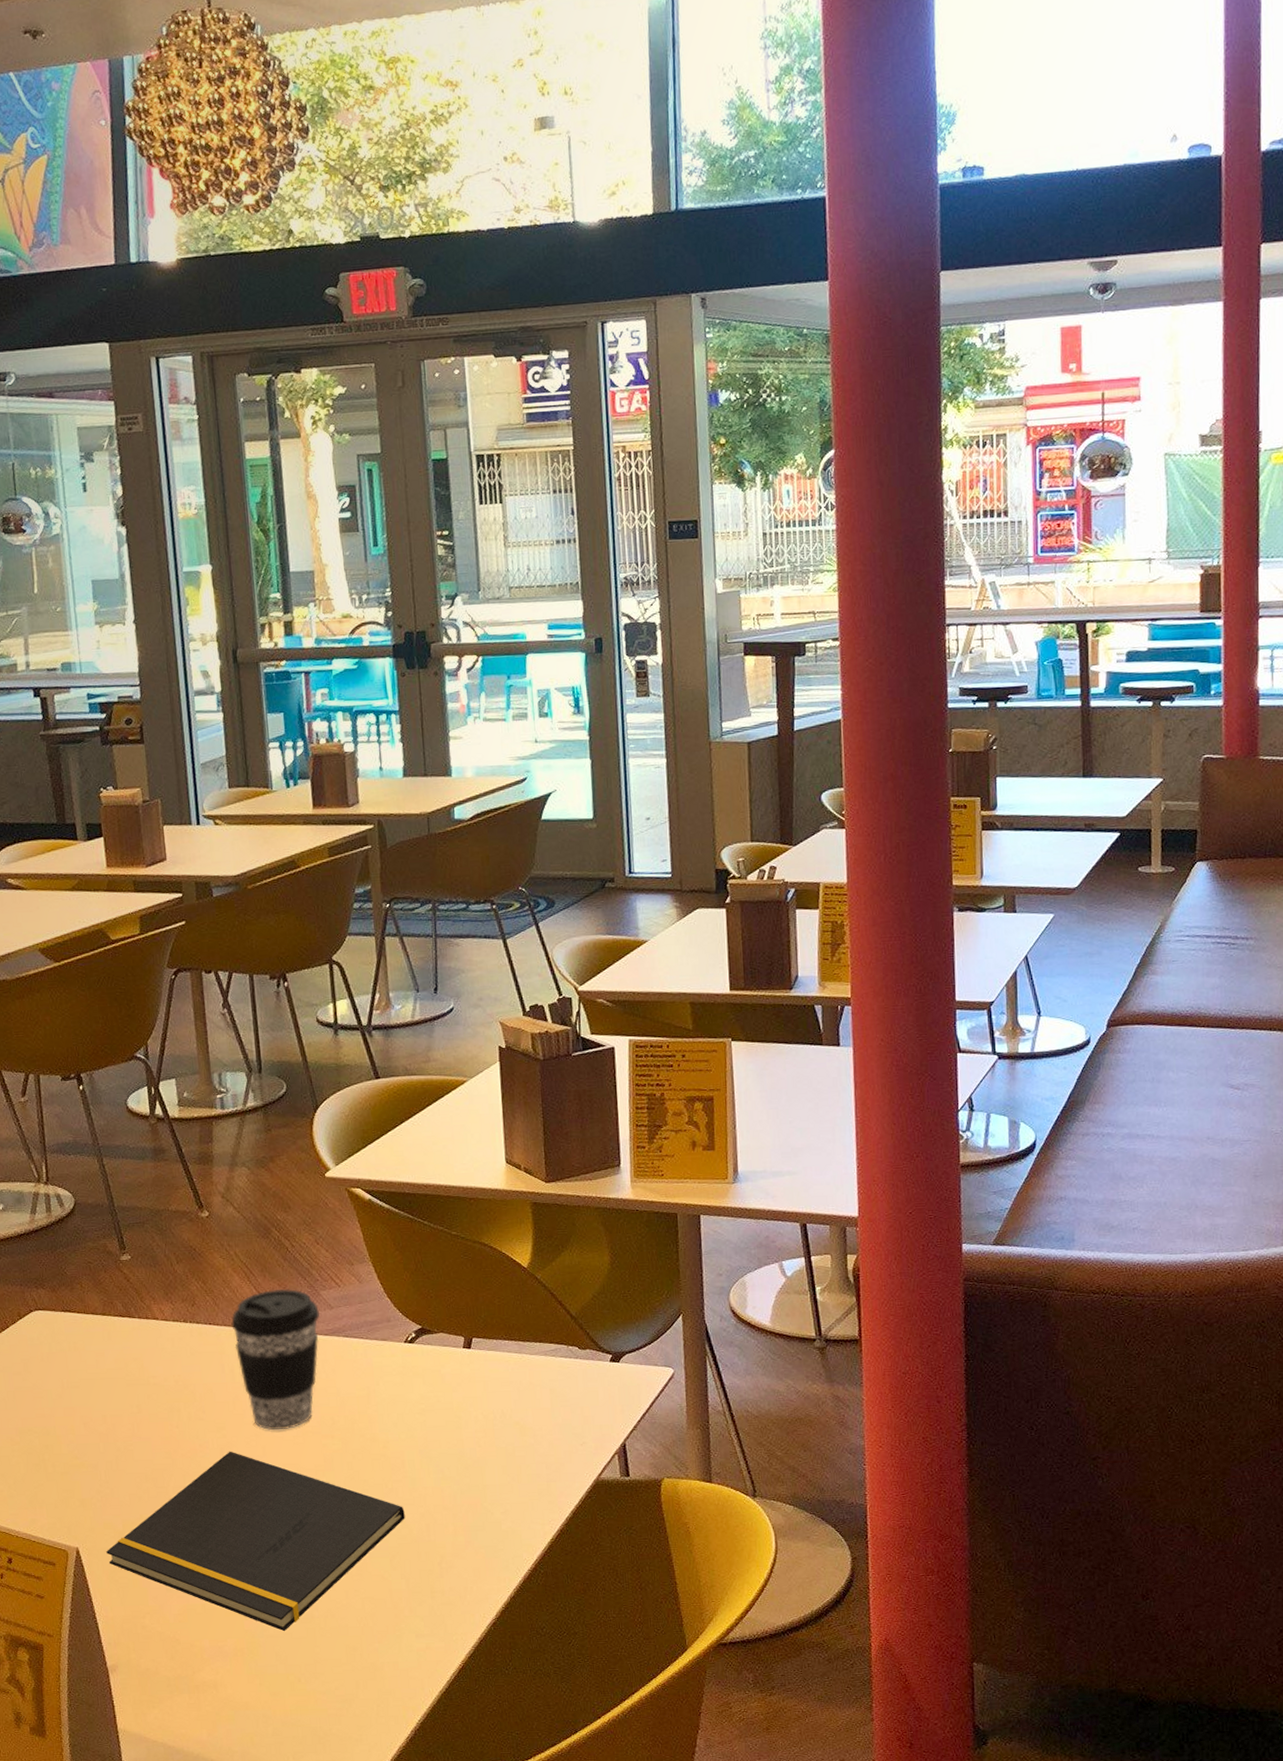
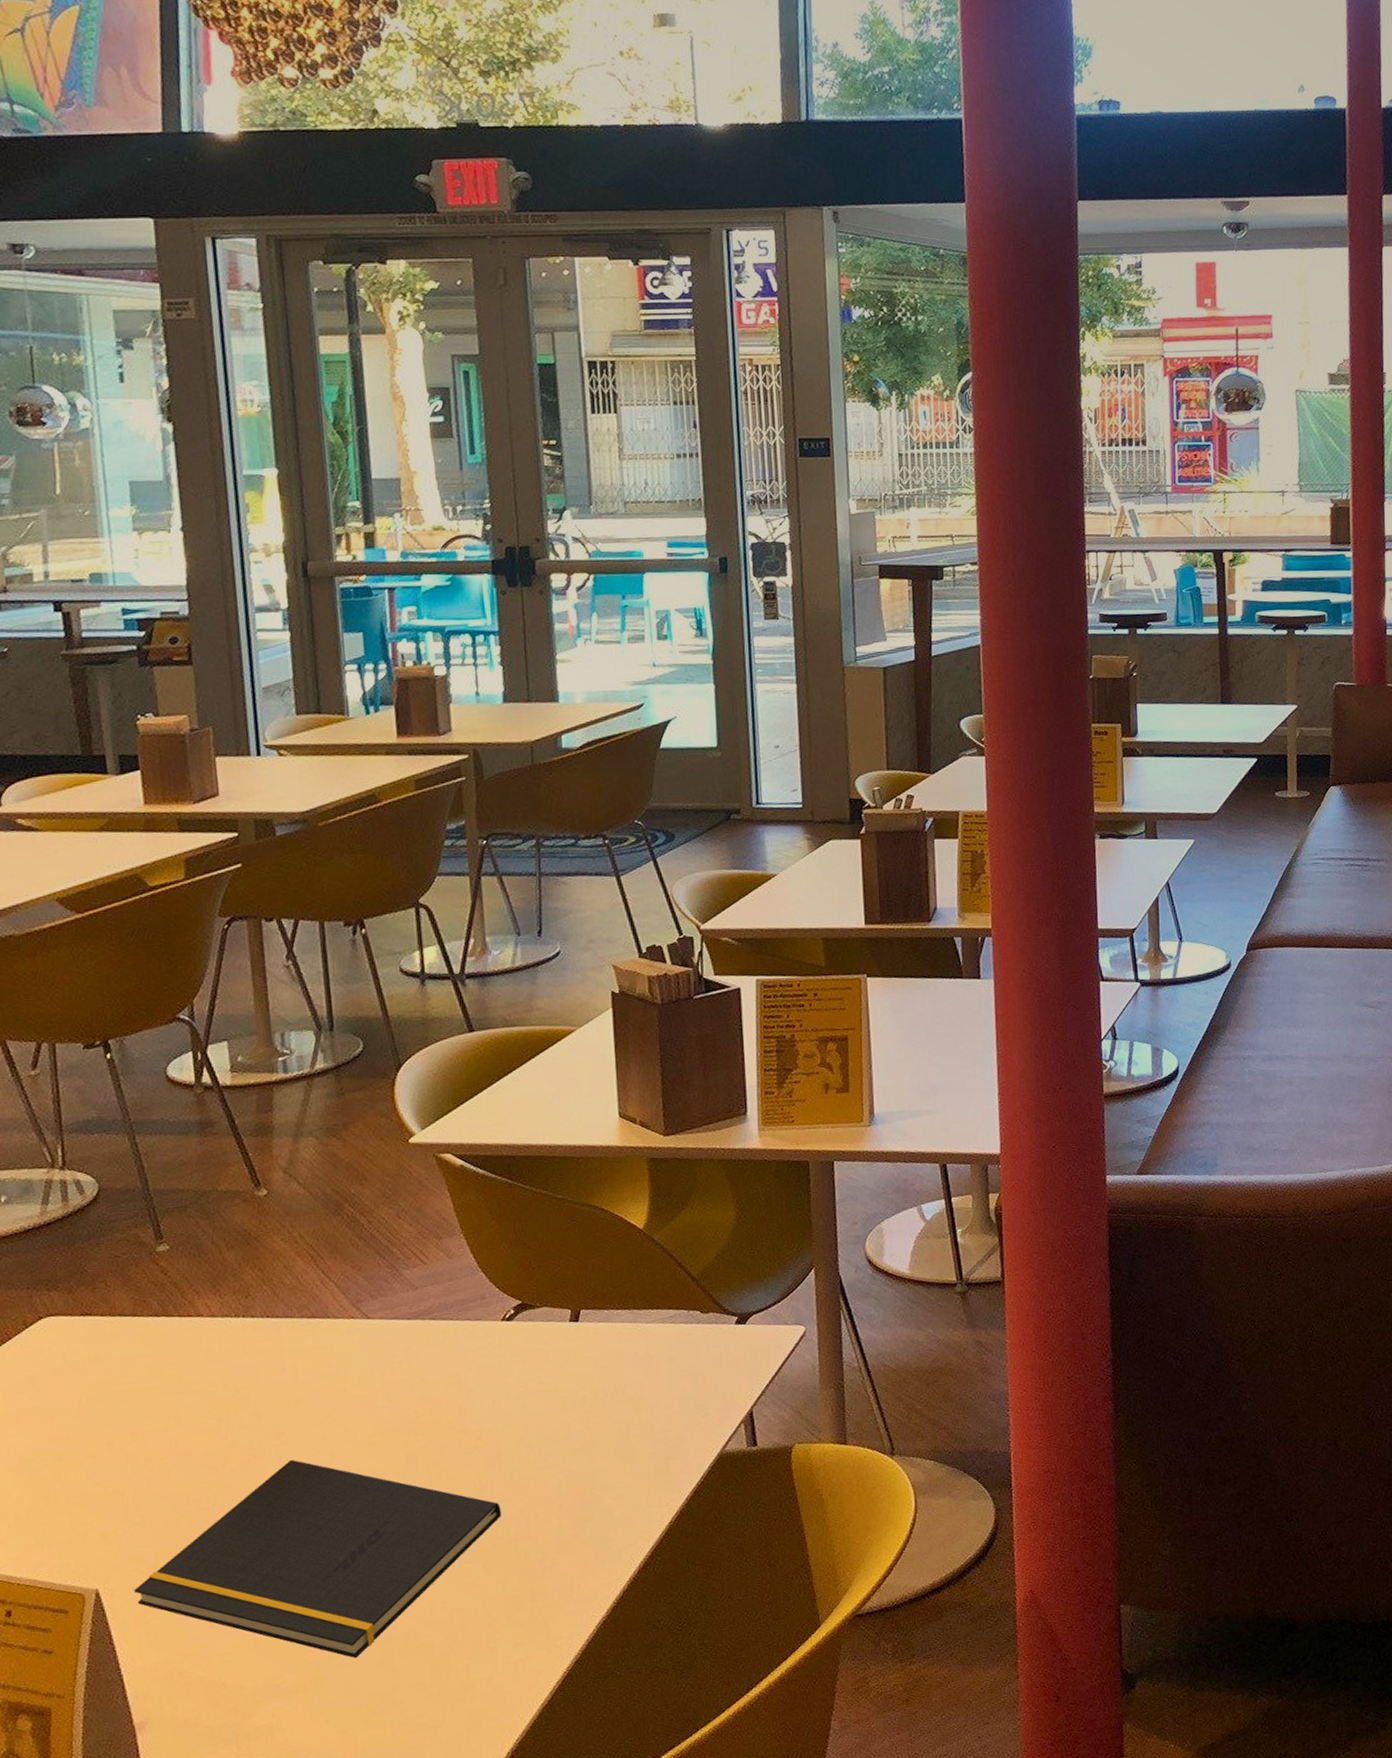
coffee cup: present [231,1288,319,1431] -> none [294,1270,401,1432]

